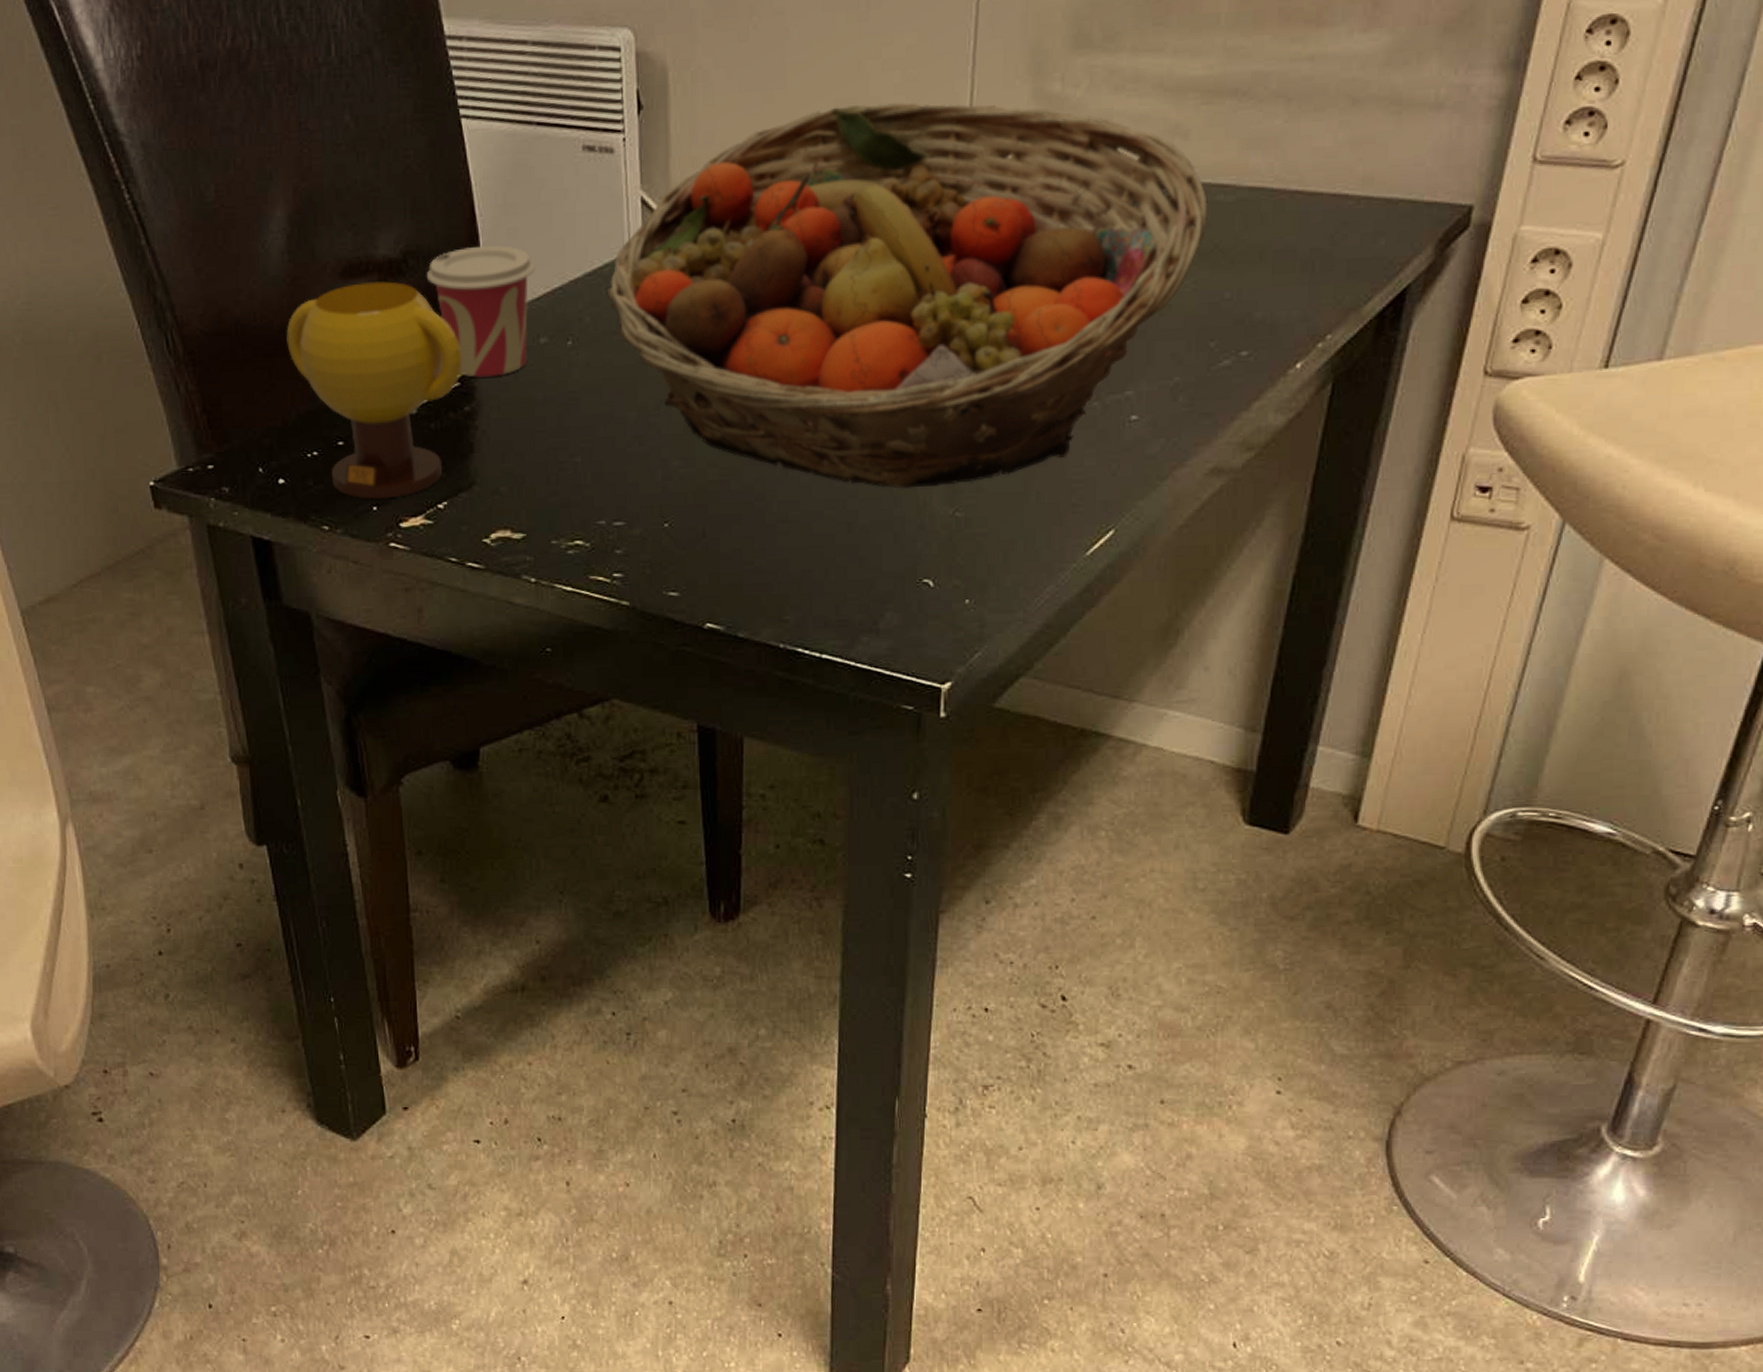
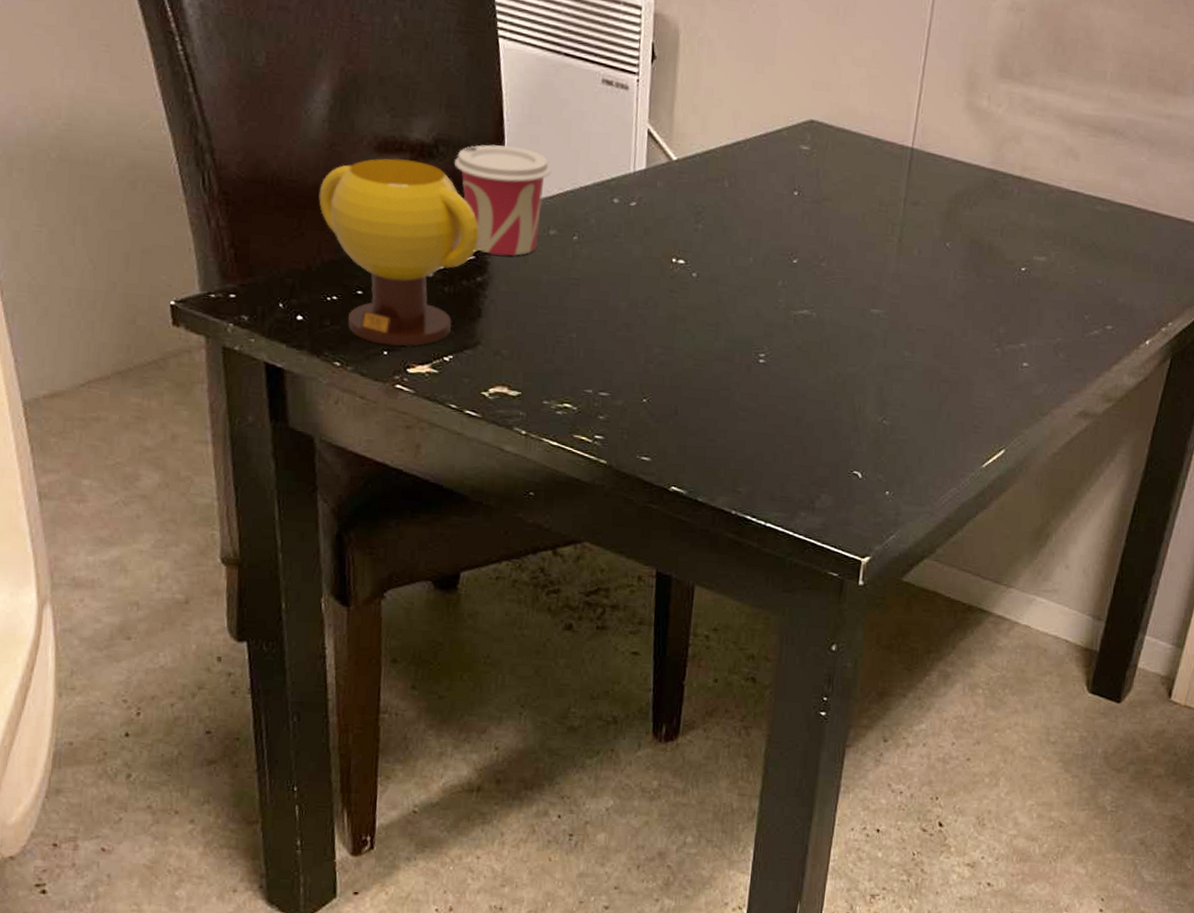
fruit basket: present [606,102,1208,489] -> none [611,86,1090,398]

